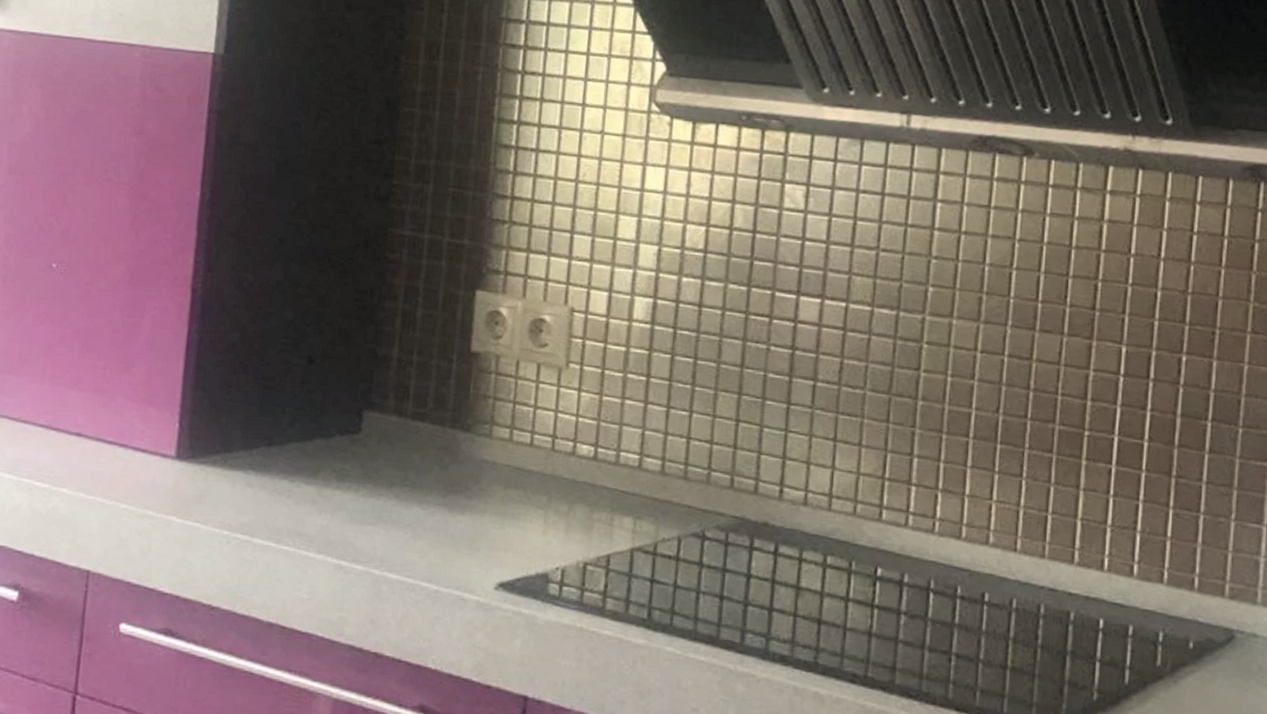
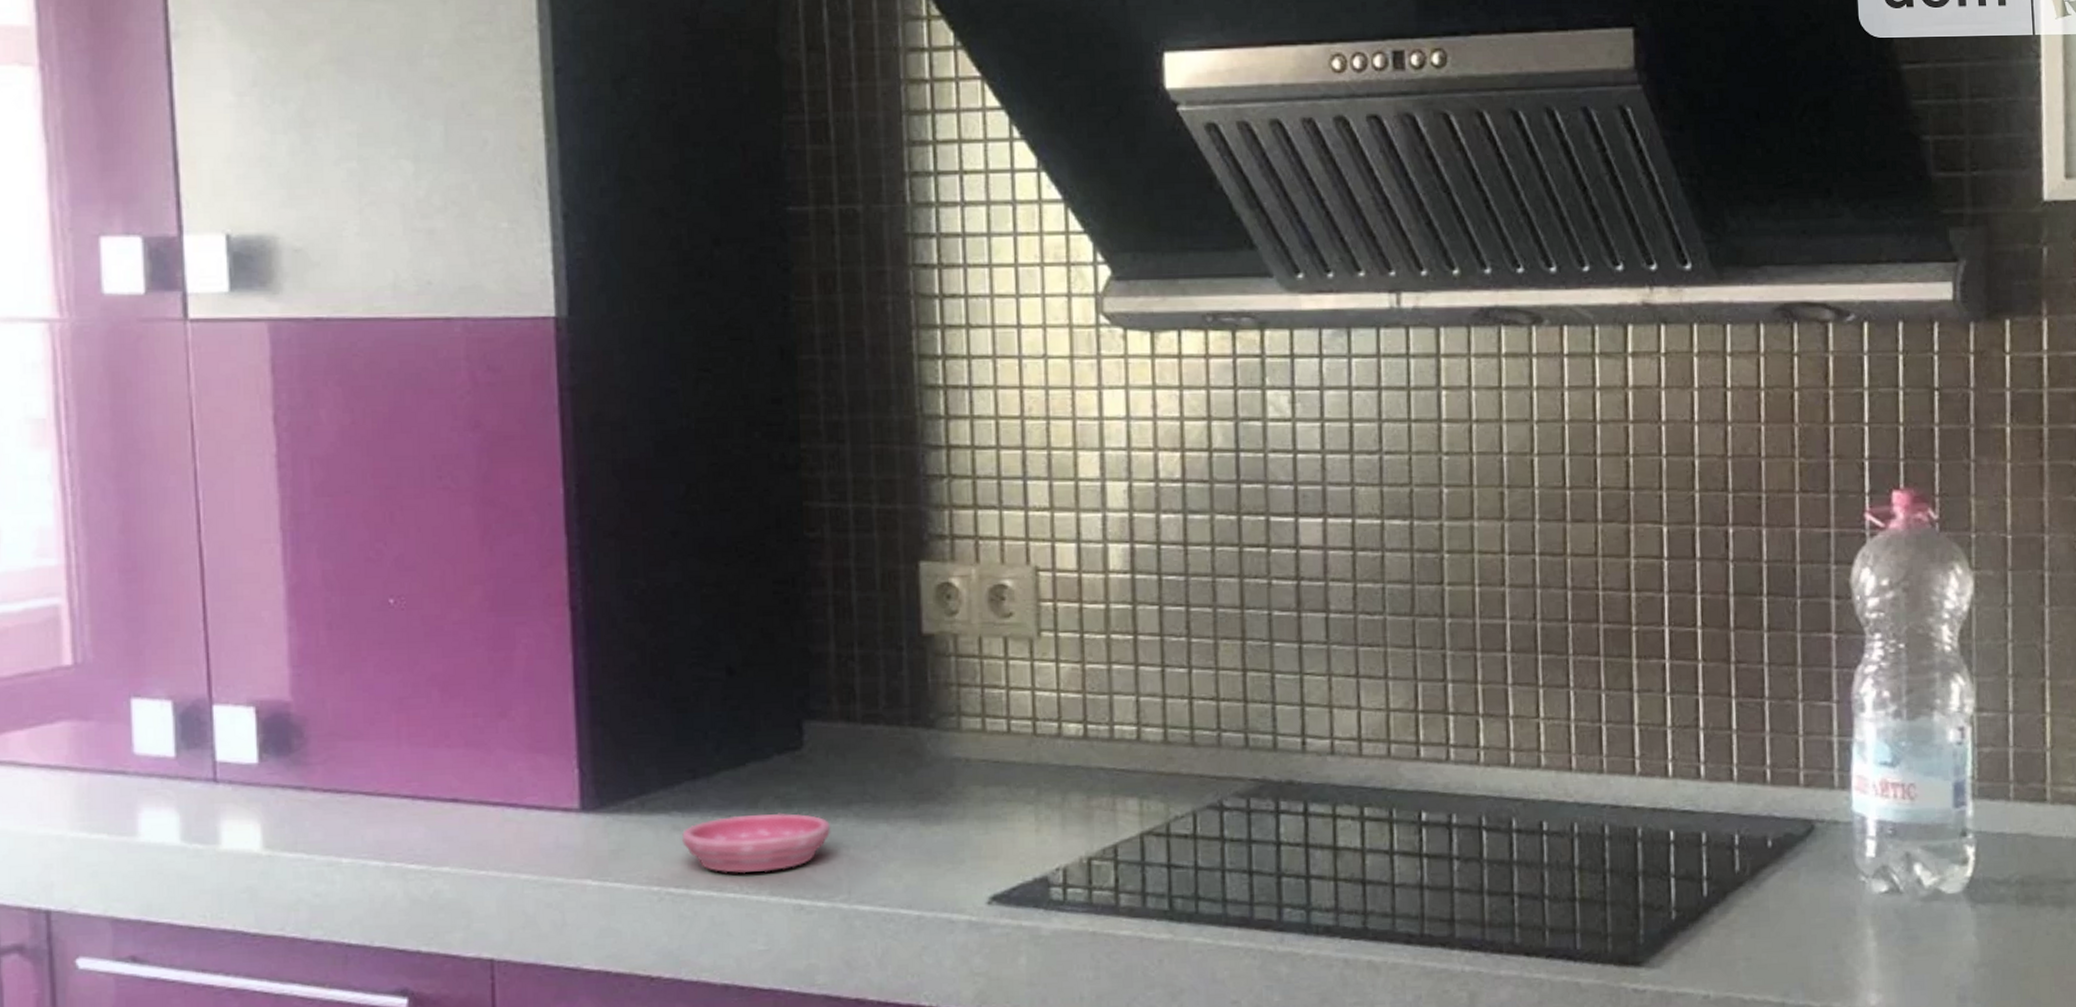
saucer: none [252,481,374,533] -> present [681,813,831,874]

